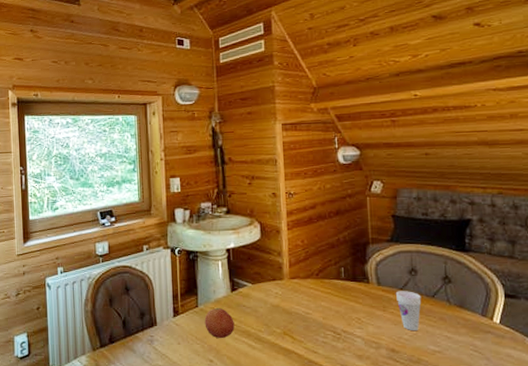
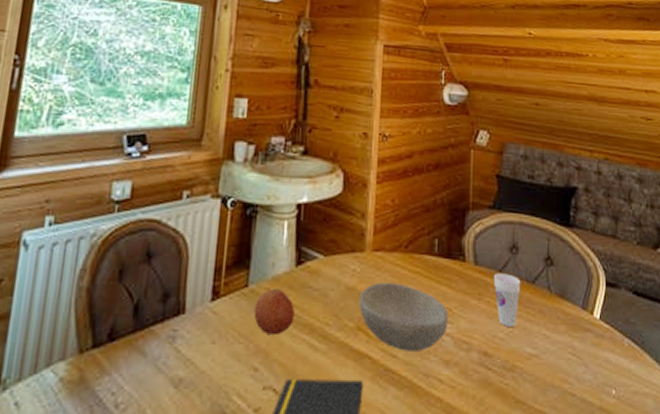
bowl: none [282,300,359,349] -> present [358,282,449,351]

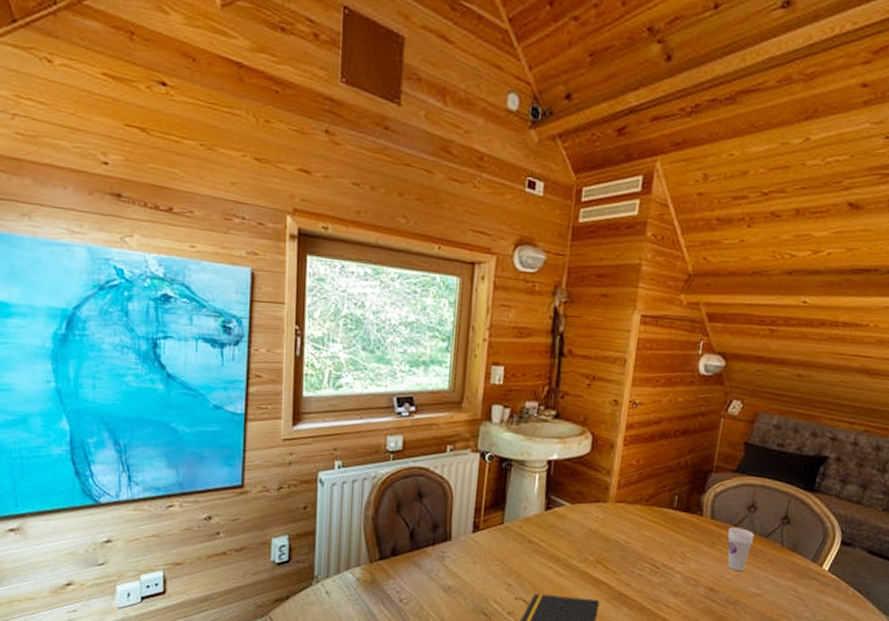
fruit: present [253,288,295,336] -> none [508,526,543,562]
bowl: present [358,282,449,351] -> none [599,527,681,583]

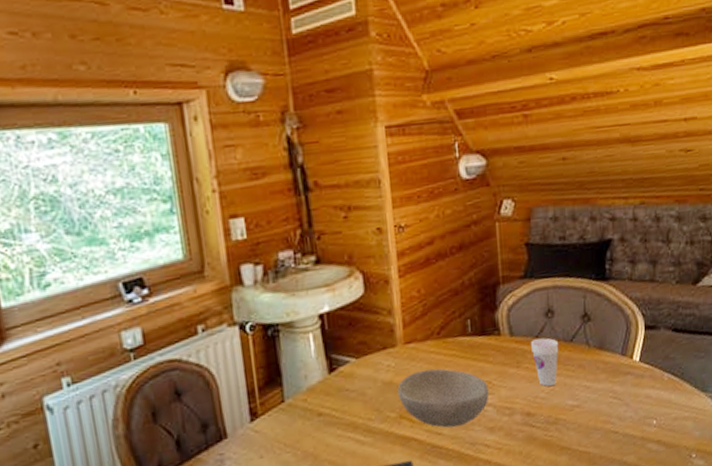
bowl: none [599,527,681,583] -> present [397,368,489,428]

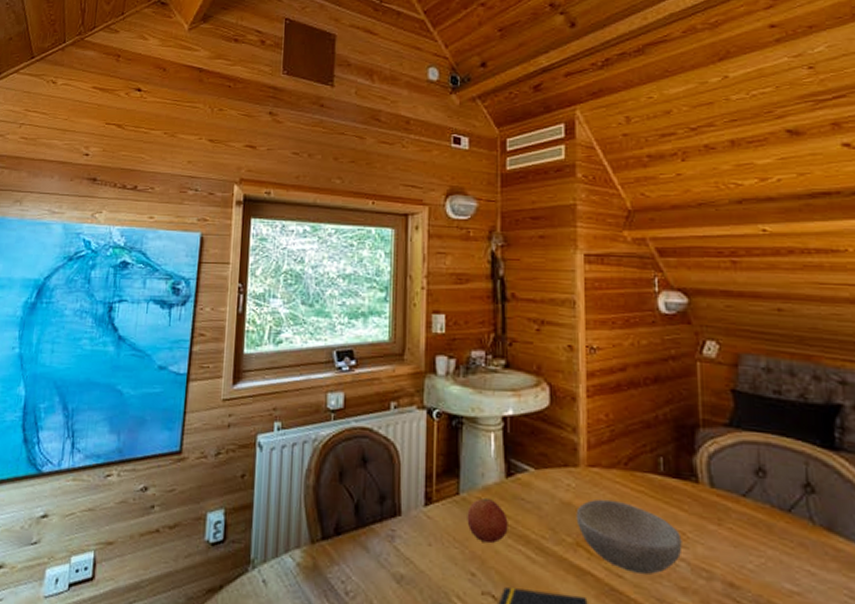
fruit: none [294,397,336,440] -> present [467,497,508,544]
cup: present [531,337,559,387] -> none [737,498,773,560]

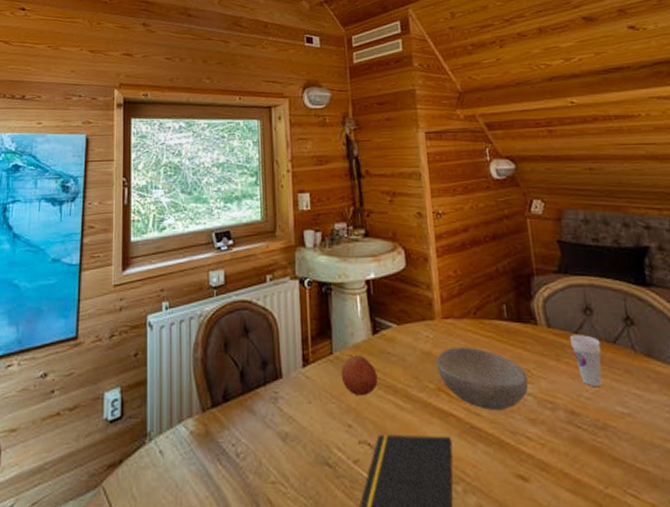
cup: none [737,498,773,560] -> present [570,335,602,388]

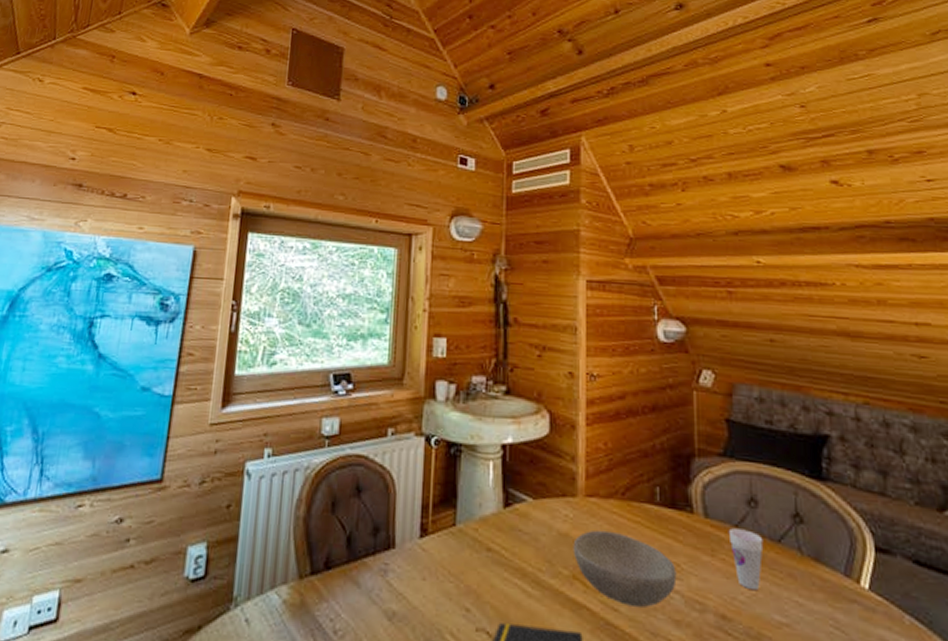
fruit: present [340,354,378,396] -> none [463,529,505,577]

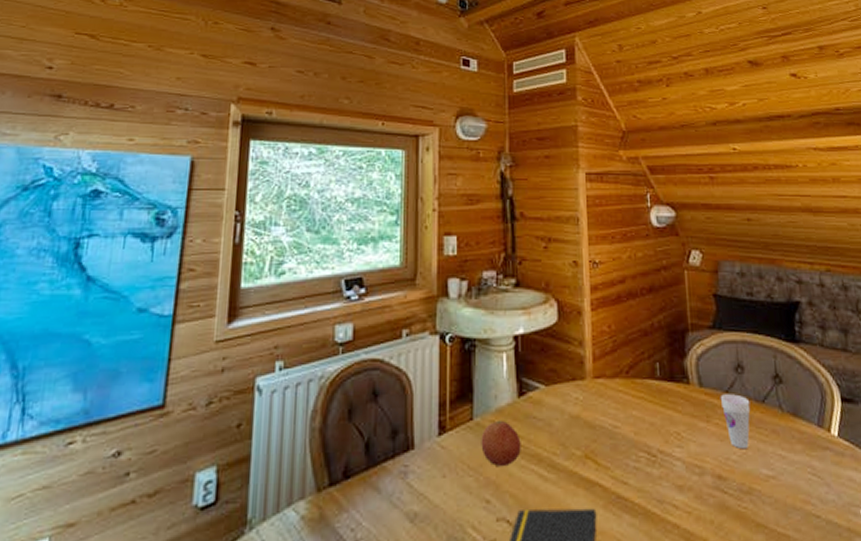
fruit: none [463,529,505,577] -> present [481,420,521,467]
bowl: present [573,530,677,607] -> none [584,408,678,478]

